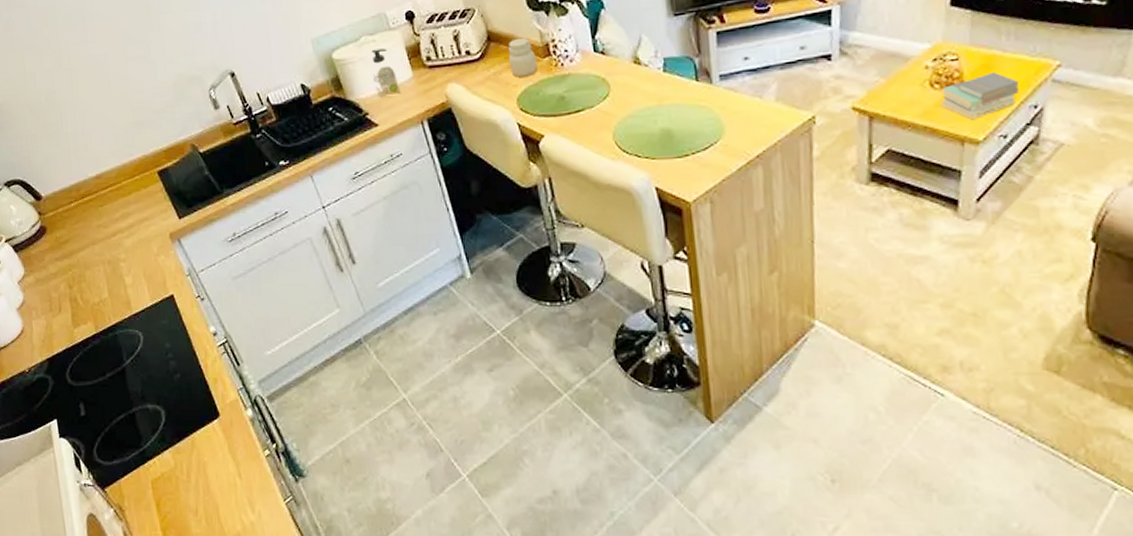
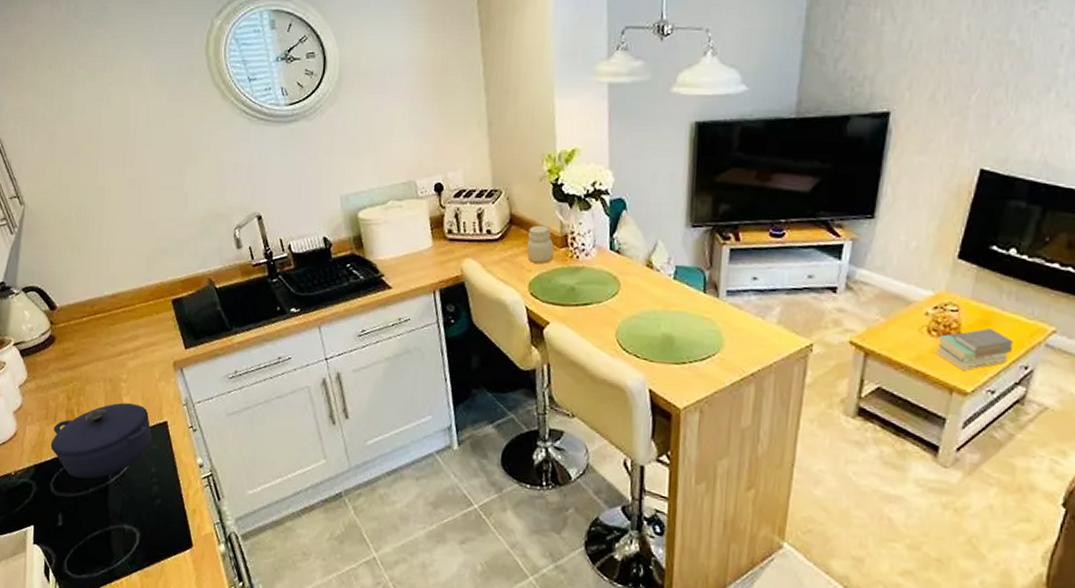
cooking pot: none [59,282,162,365] -> present [50,402,153,479]
soap dispenser: present [371,48,401,98] -> none [394,214,419,263]

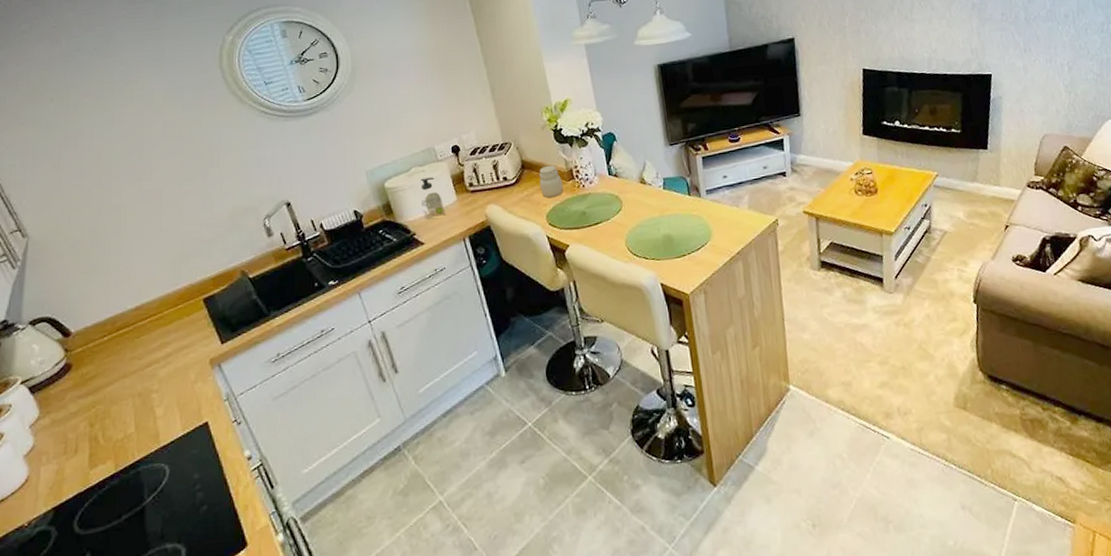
cooking pot: present [50,402,153,479] -> none [72,412,193,509]
soap dispenser: none [394,214,419,263] -> present [420,177,446,220]
books: present [936,327,1014,372] -> none [863,181,914,217]

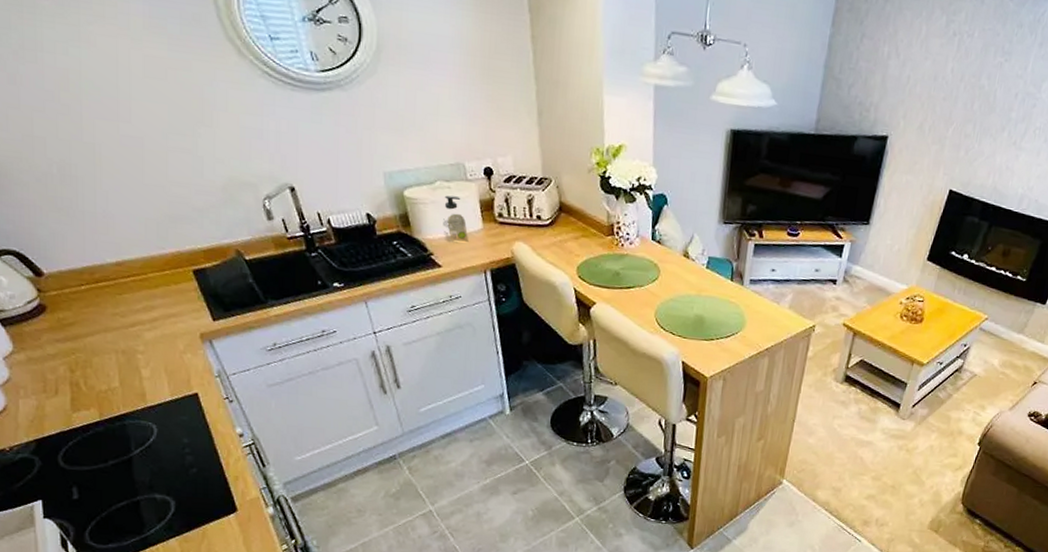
jar: present [539,165,563,198] -> none [575,214,601,250]

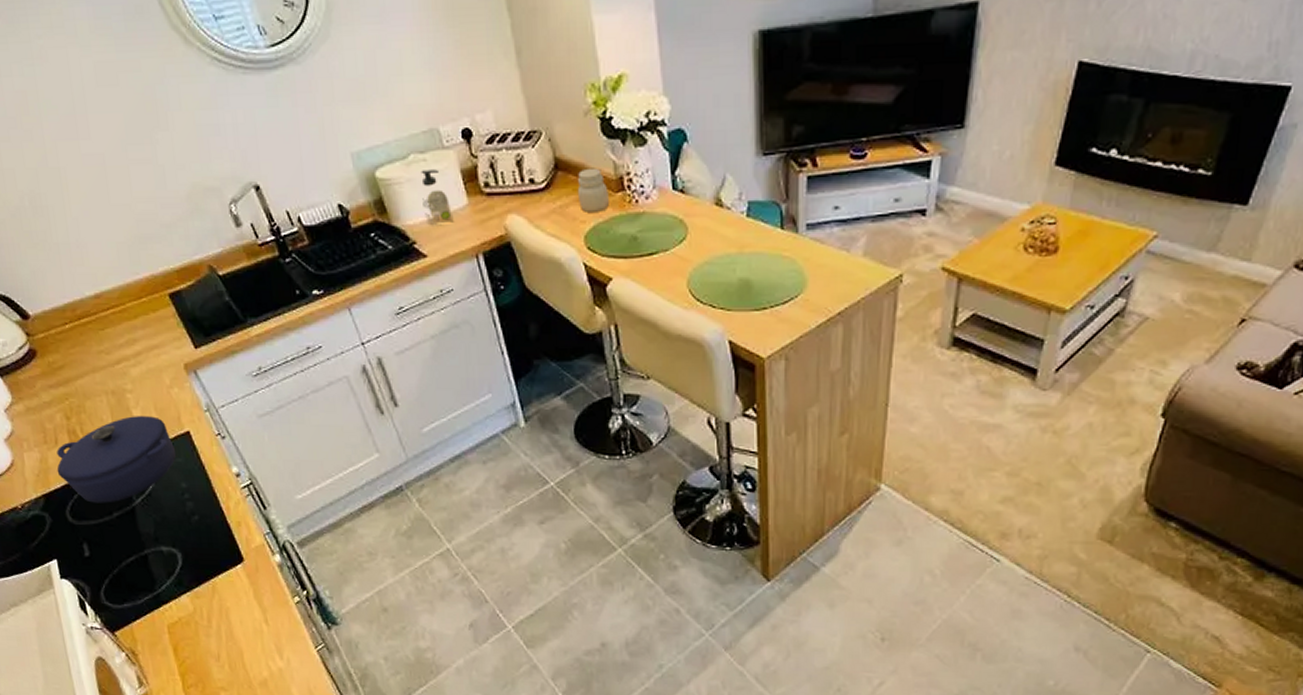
cooking pot: none [53,375,182,452] -> present [56,416,177,503]
jar: none [575,214,601,250] -> present [577,168,609,212]

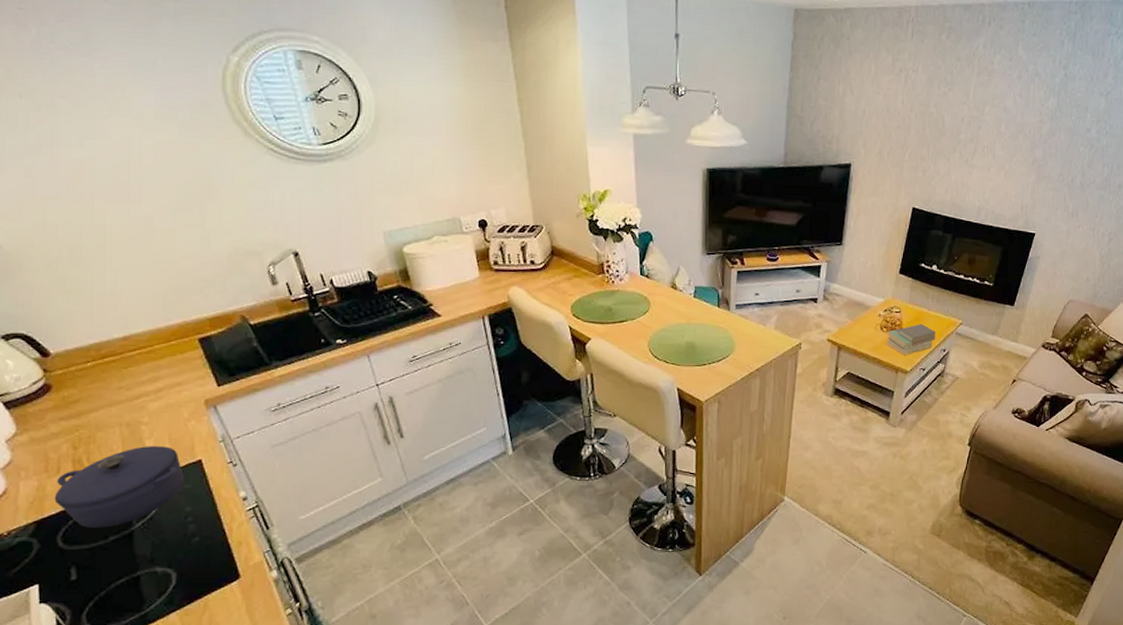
soap dispenser: present [421,169,454,226] -> none [441,249,466,293]
jar: present [577,168,609,212] -> none [567,255,592,288]
books: none [1033,238,1114,288] -> present [886,323,937,356]

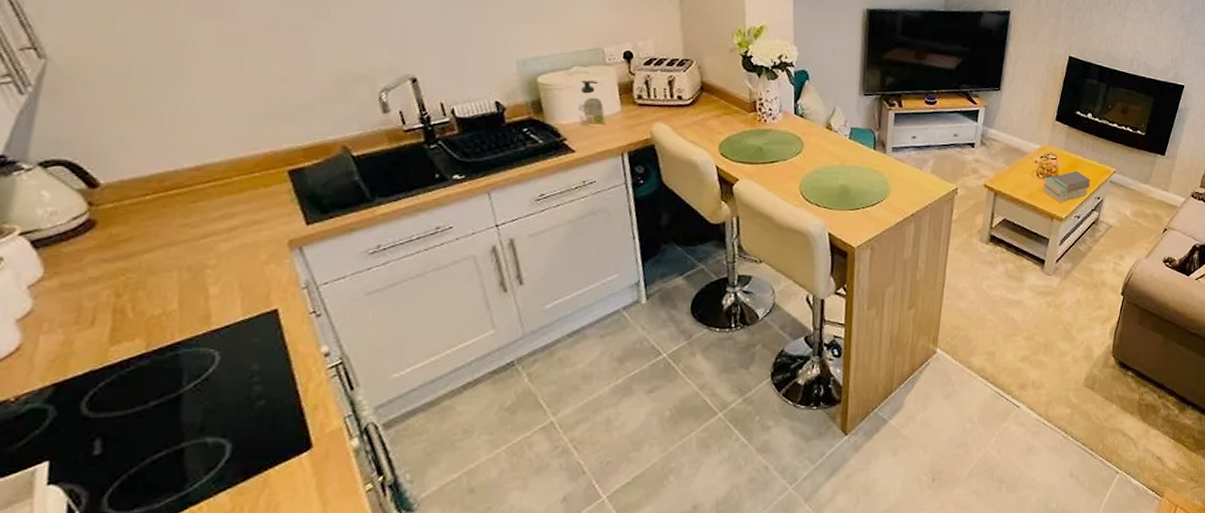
cooking pot: present [54,446,185,528] -> none [83,293,255,391]
soap dispenser: none [441,249,466,293] -> present [578,80,606,127]

